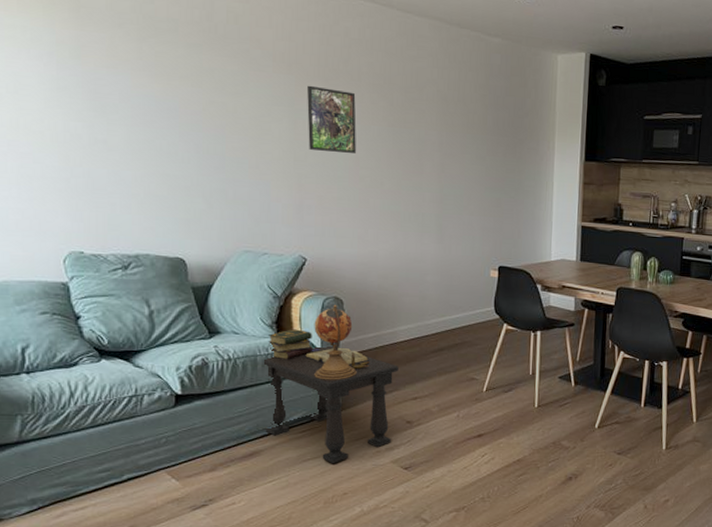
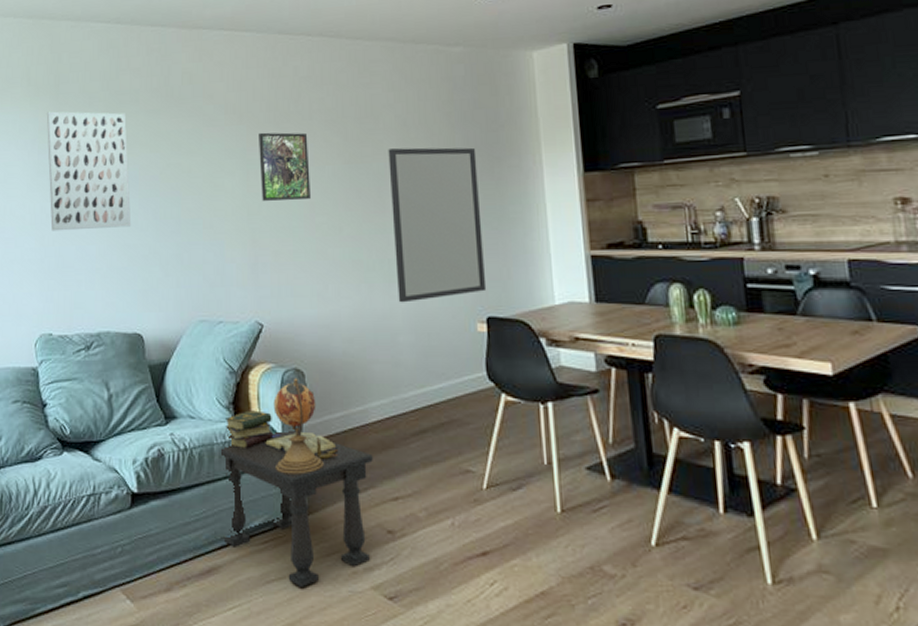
wall art: none [65,24,171,157] -> present [46,111,132,231]
home mirror: none [428,119,504,250] -> present [388,147,487,303]

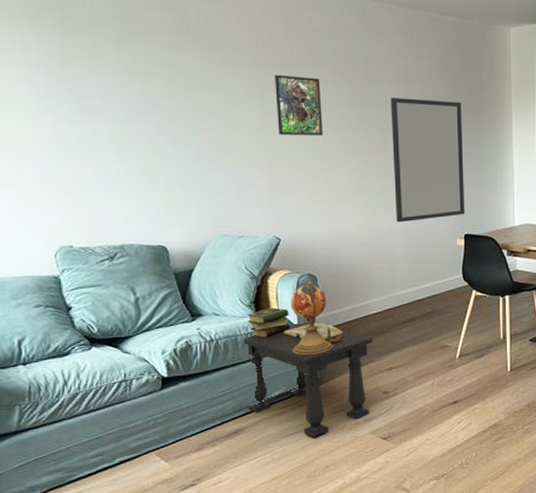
wall art: present [46,111,132,231] -> none [51,35,151,152]

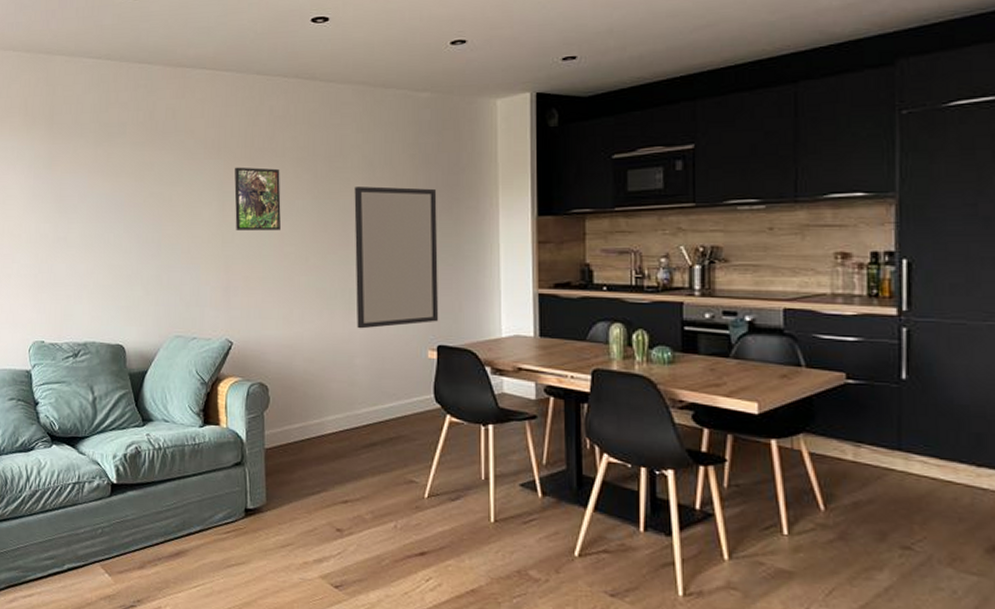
side table: present [244,281,373,437] -> none [191,391,326,572]

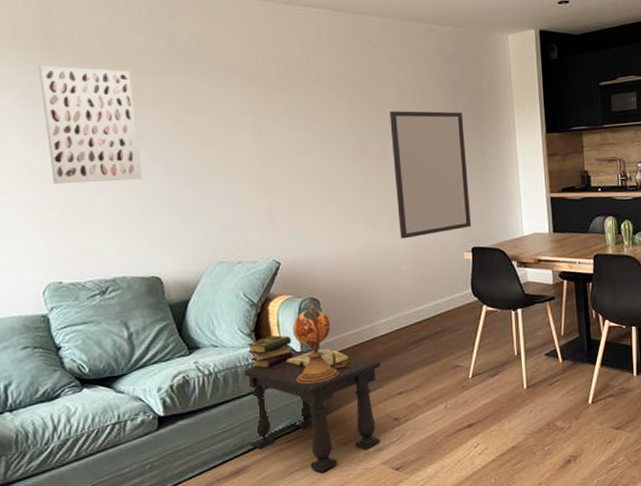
wall art: none [41,140,117,250] -> present [38,65,143,185]
side table: none [191,391,326,572] -> present [245,305,381,472]
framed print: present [234,167,281,230] -> none [270,93,321,155]

